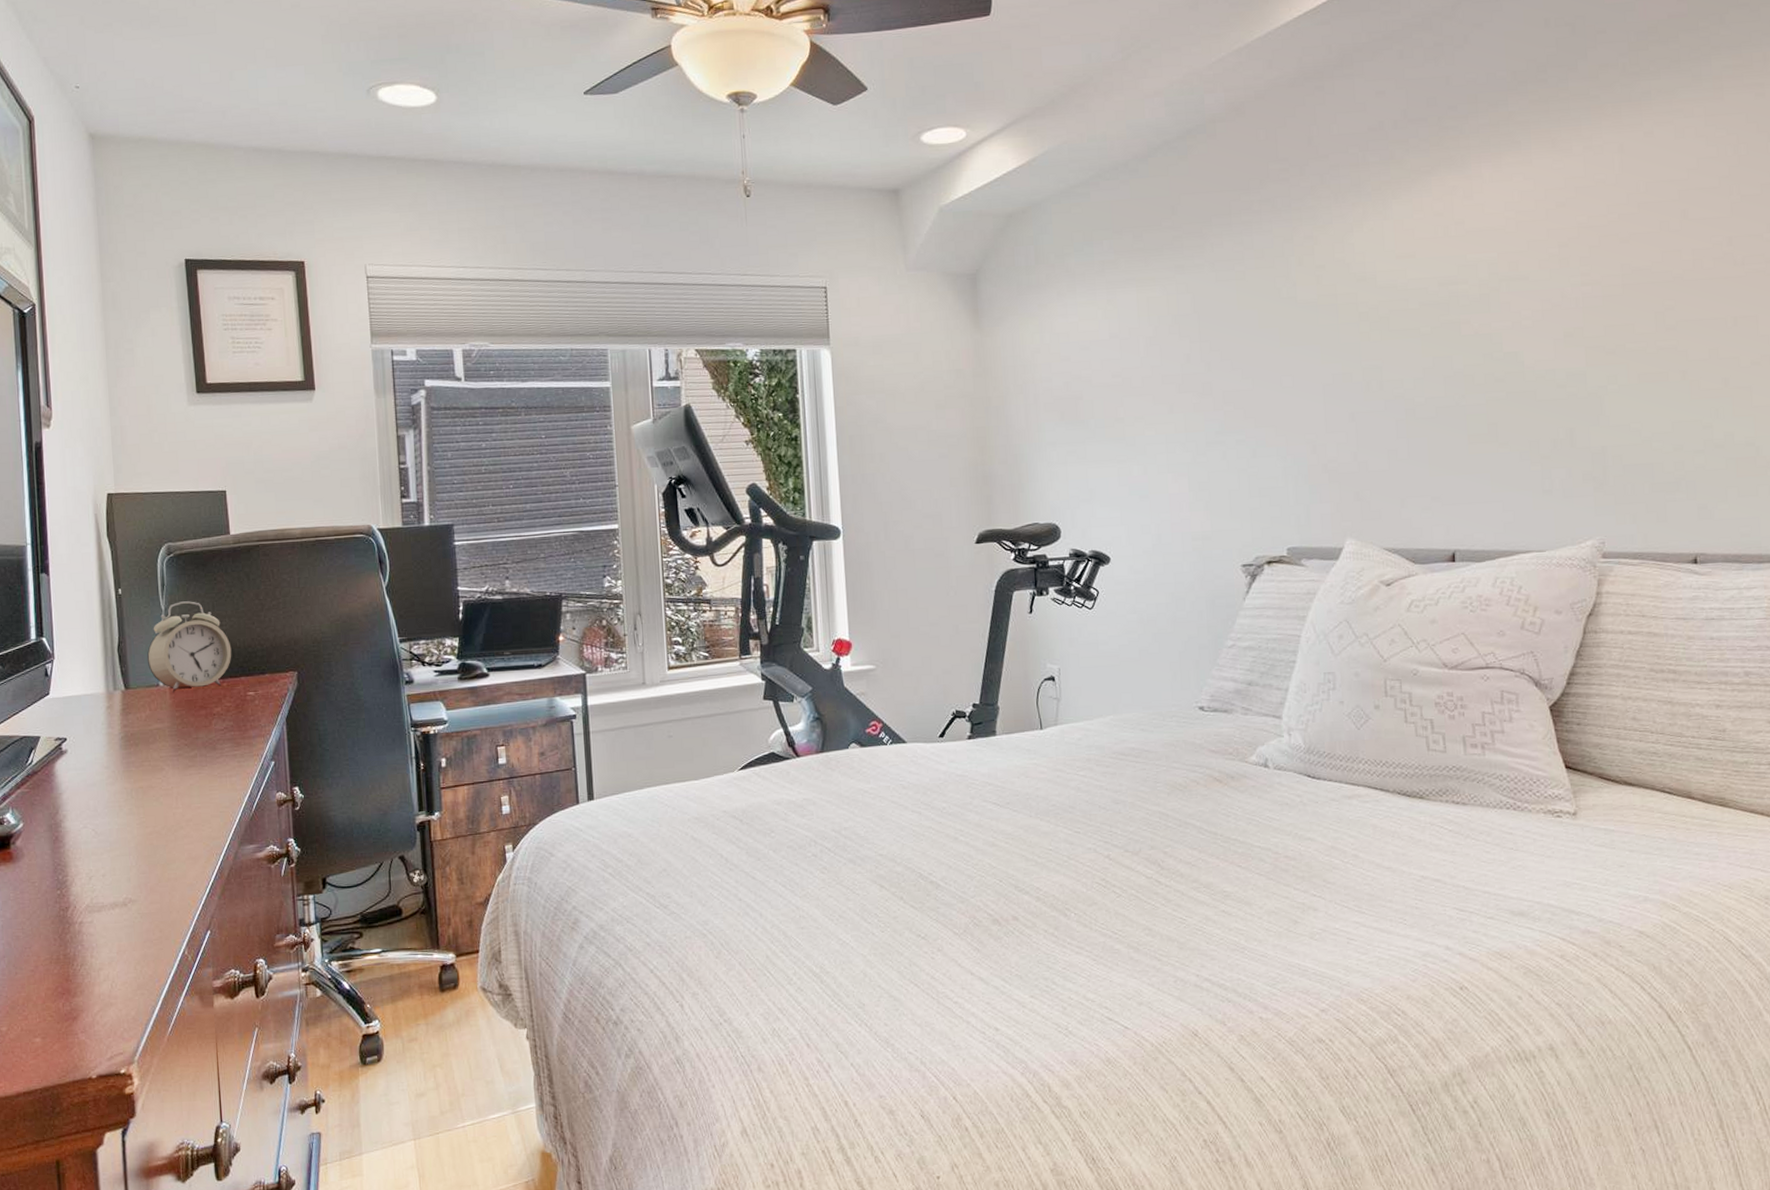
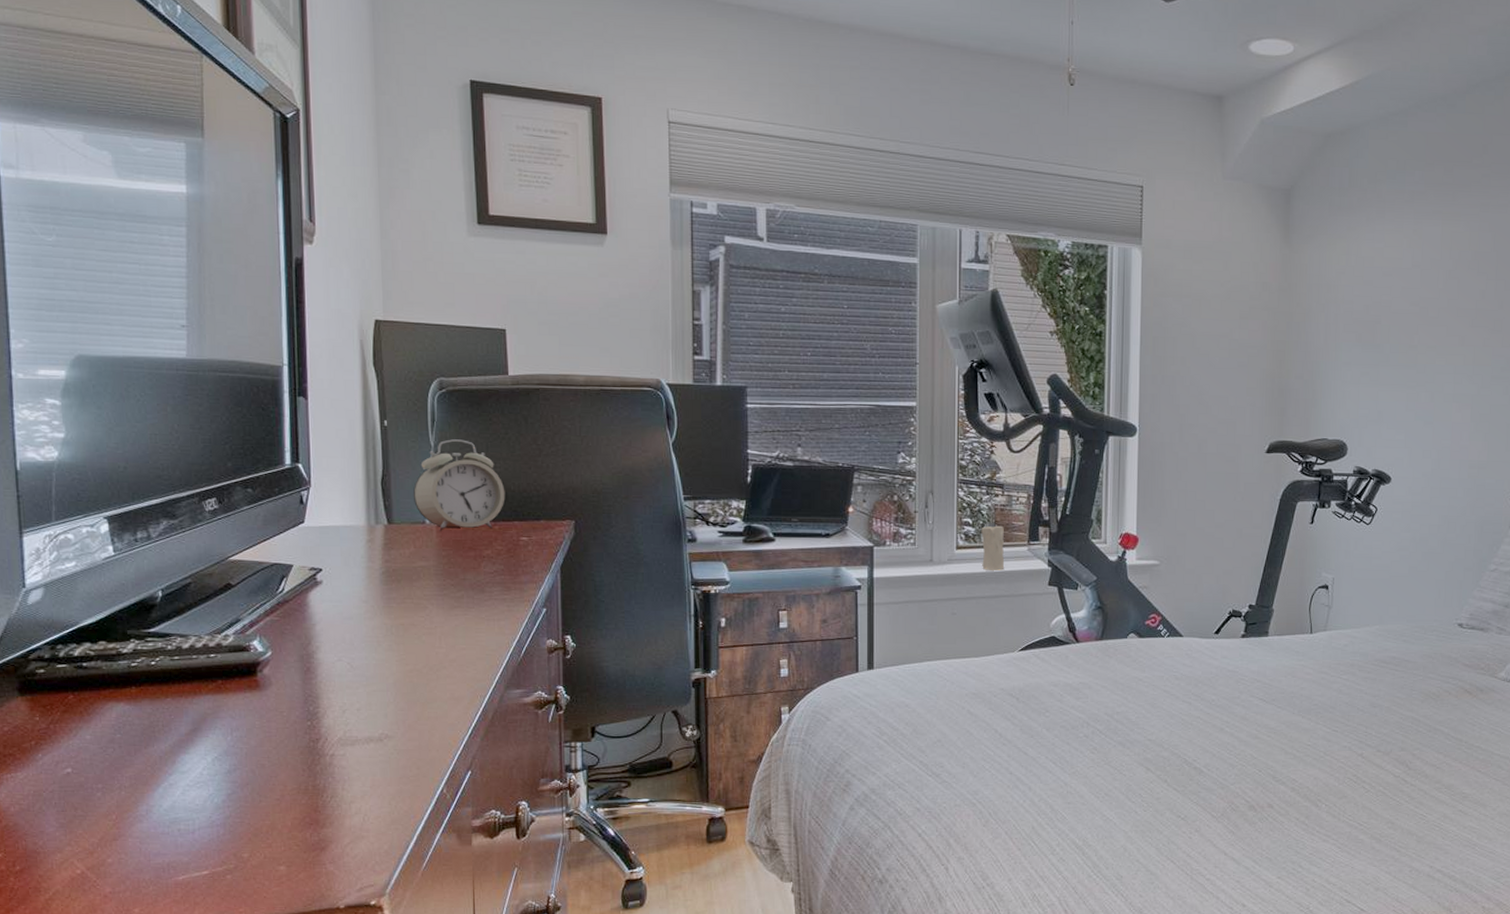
candle: none [691,642,718,689] -> present [981,525,1005,570]

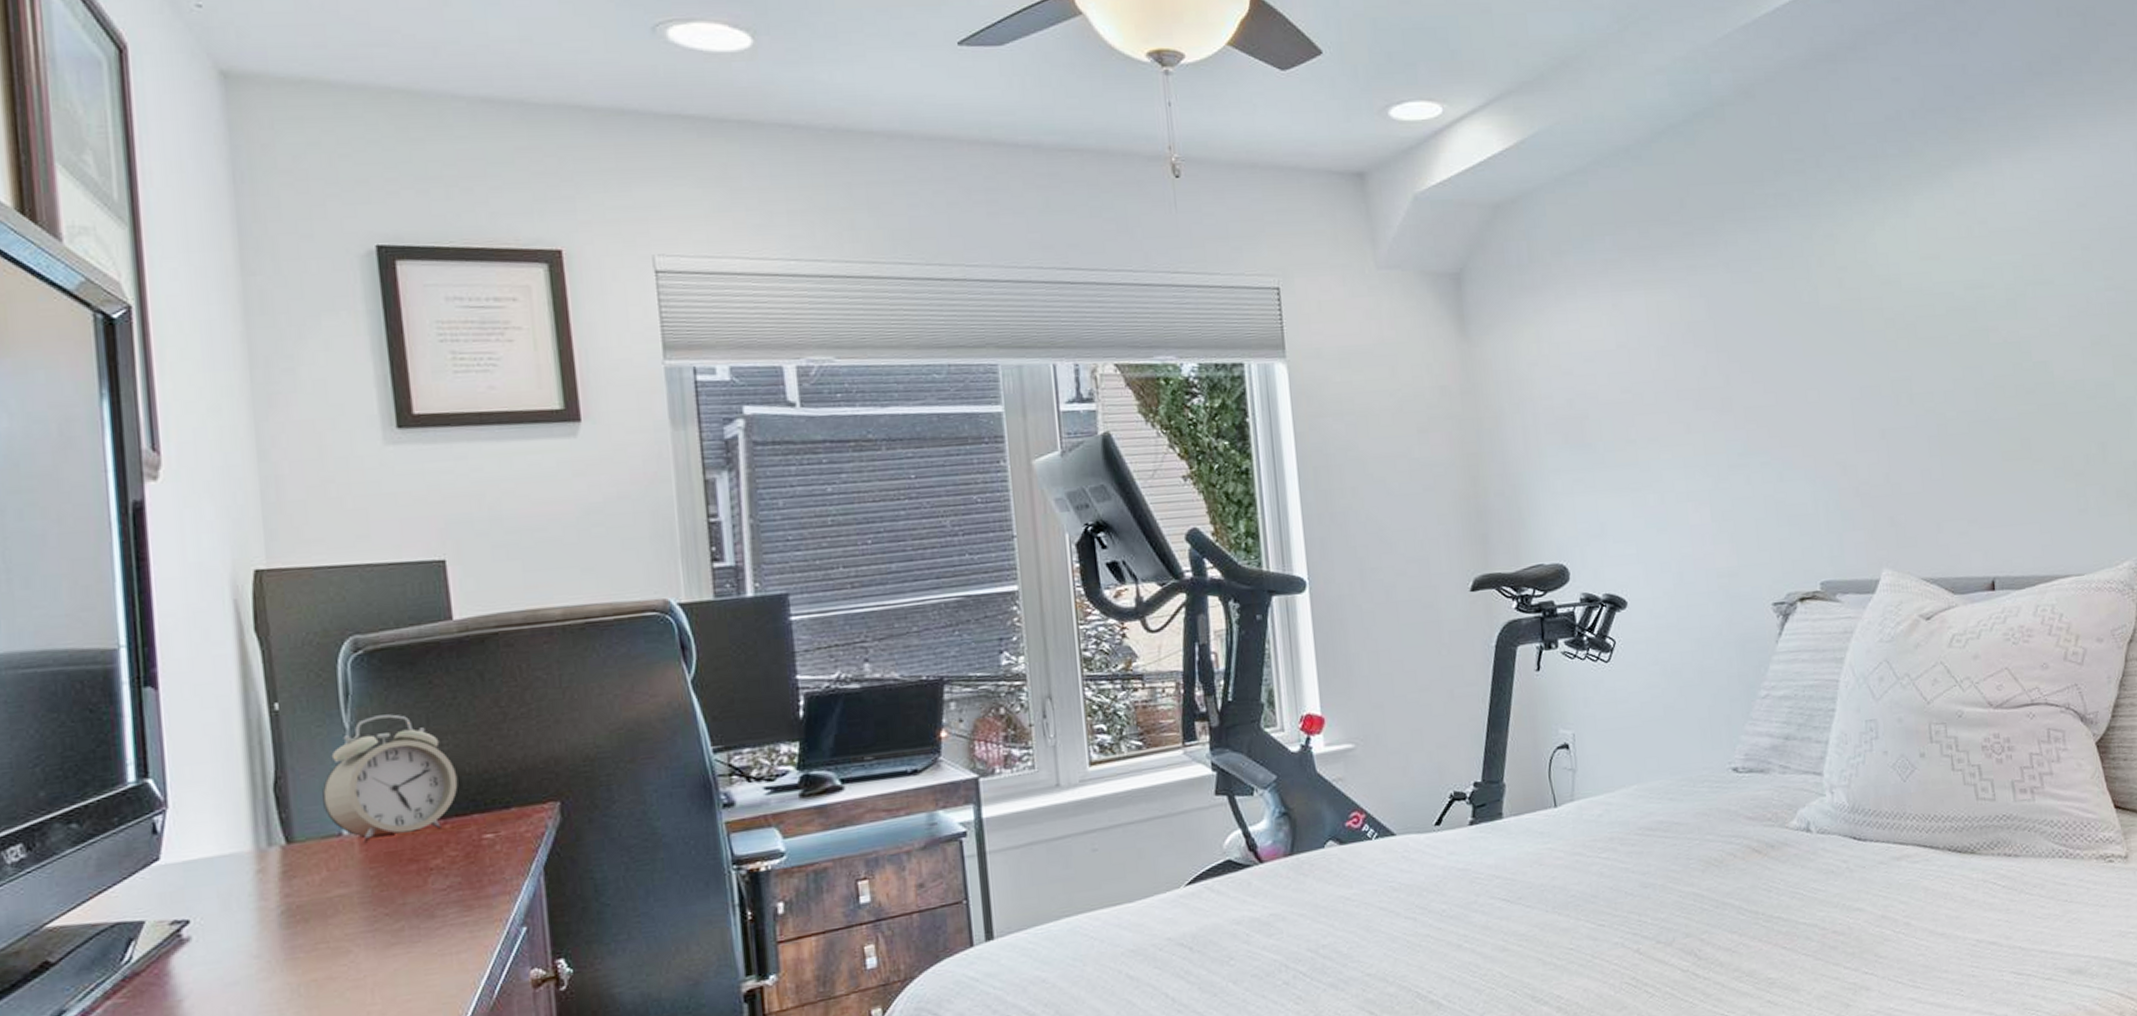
candle: present [981,525,1005,570] -> none [1119,727,1156,788]

